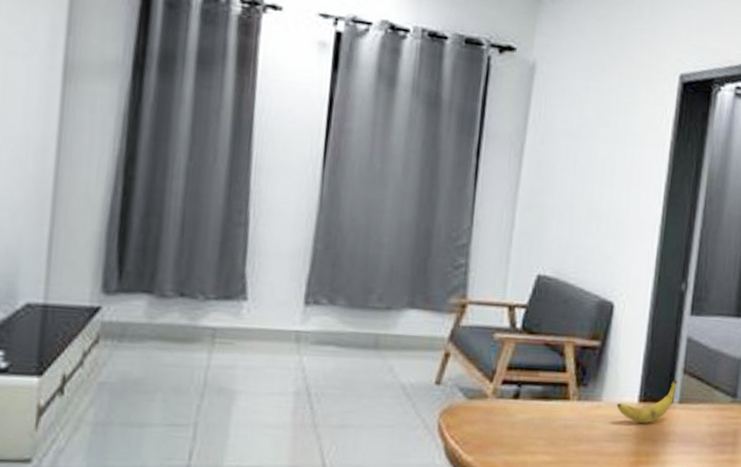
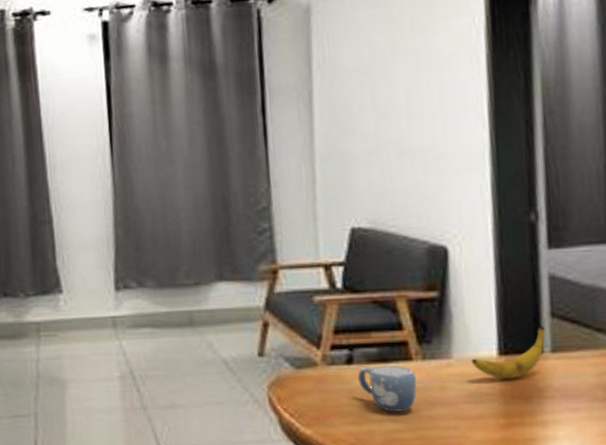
mug: none [521,402,570,446] -> present [358,365,417,412]

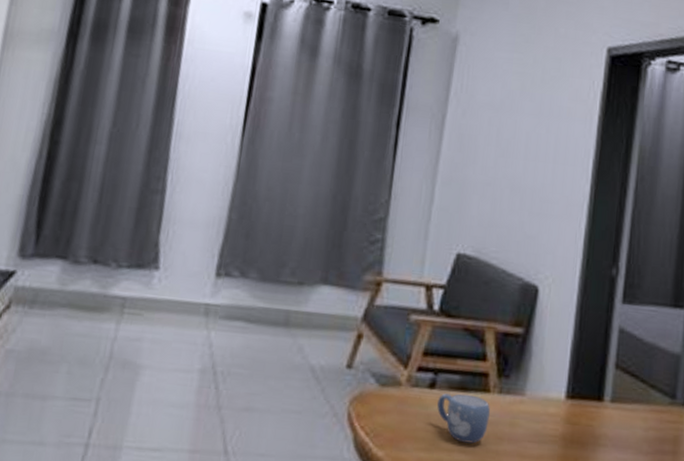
banana: present [471,326,545,379] -> none [541,375,609,423]

